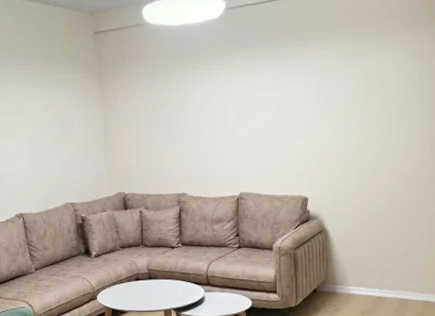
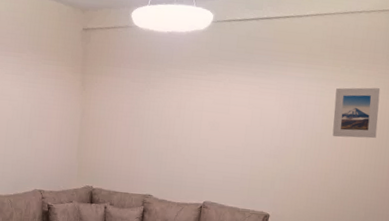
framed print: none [359,56,405,111] -> present [332,87,381,139]

